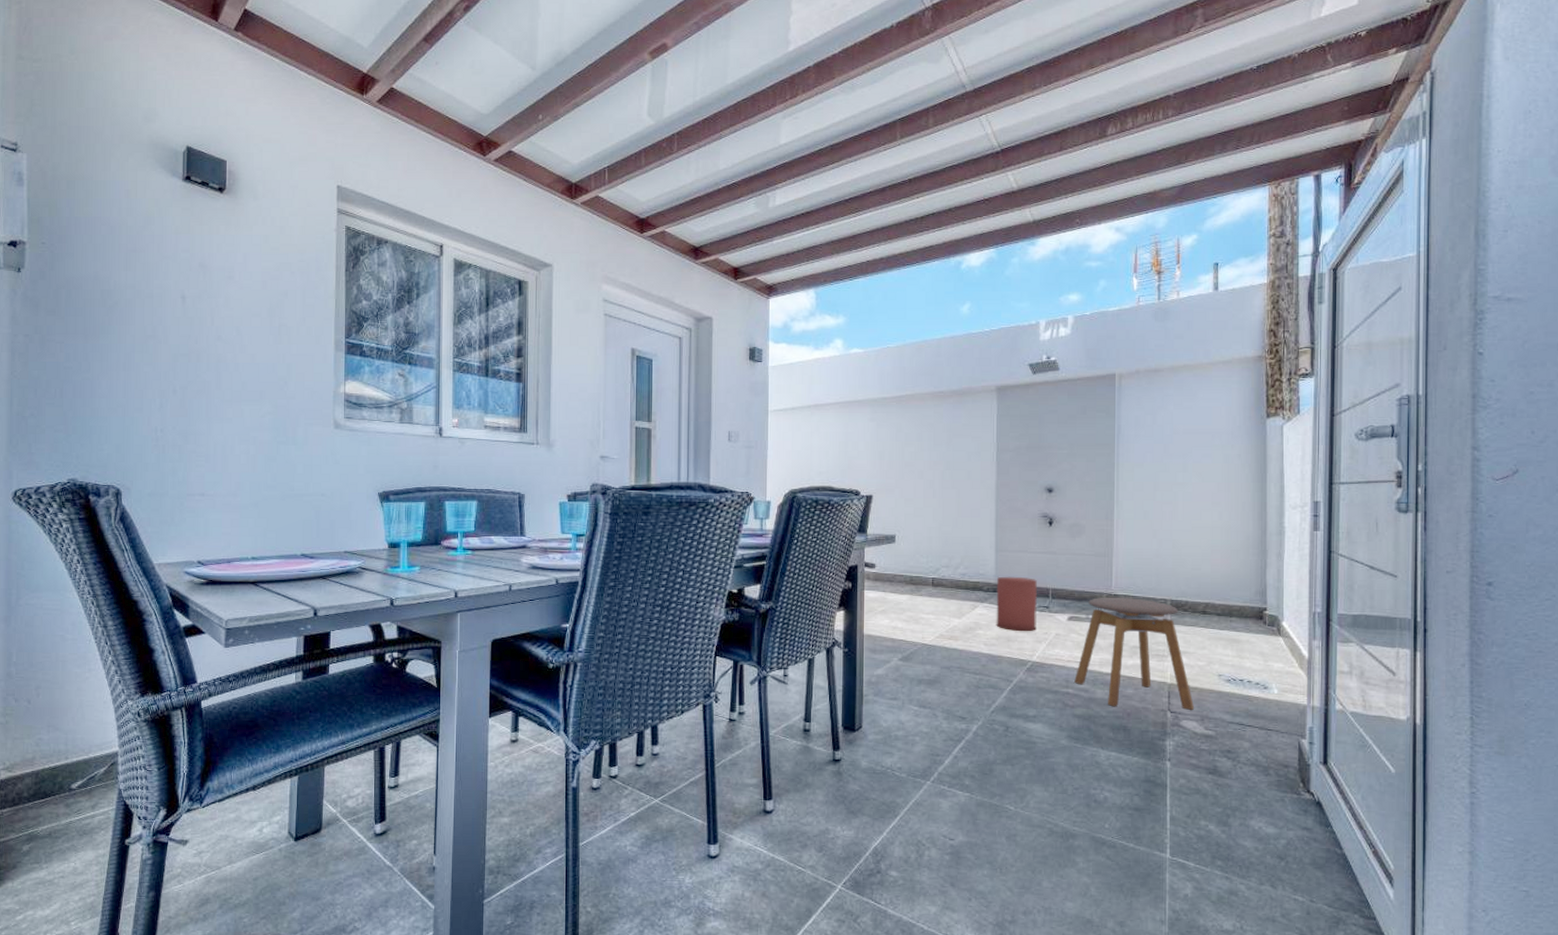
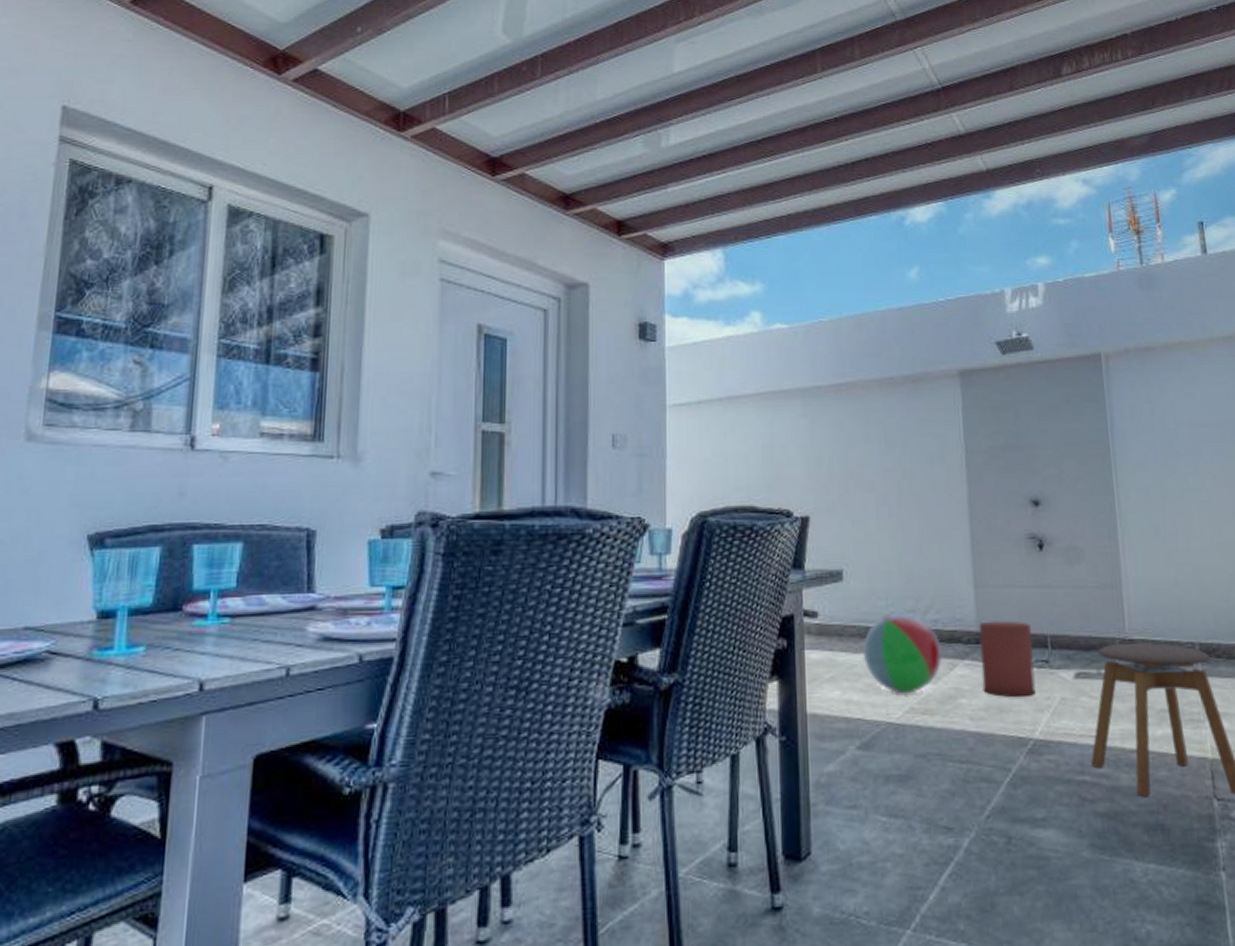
beach ball: none [907,567,966,625] -> present [862,612,942,694]

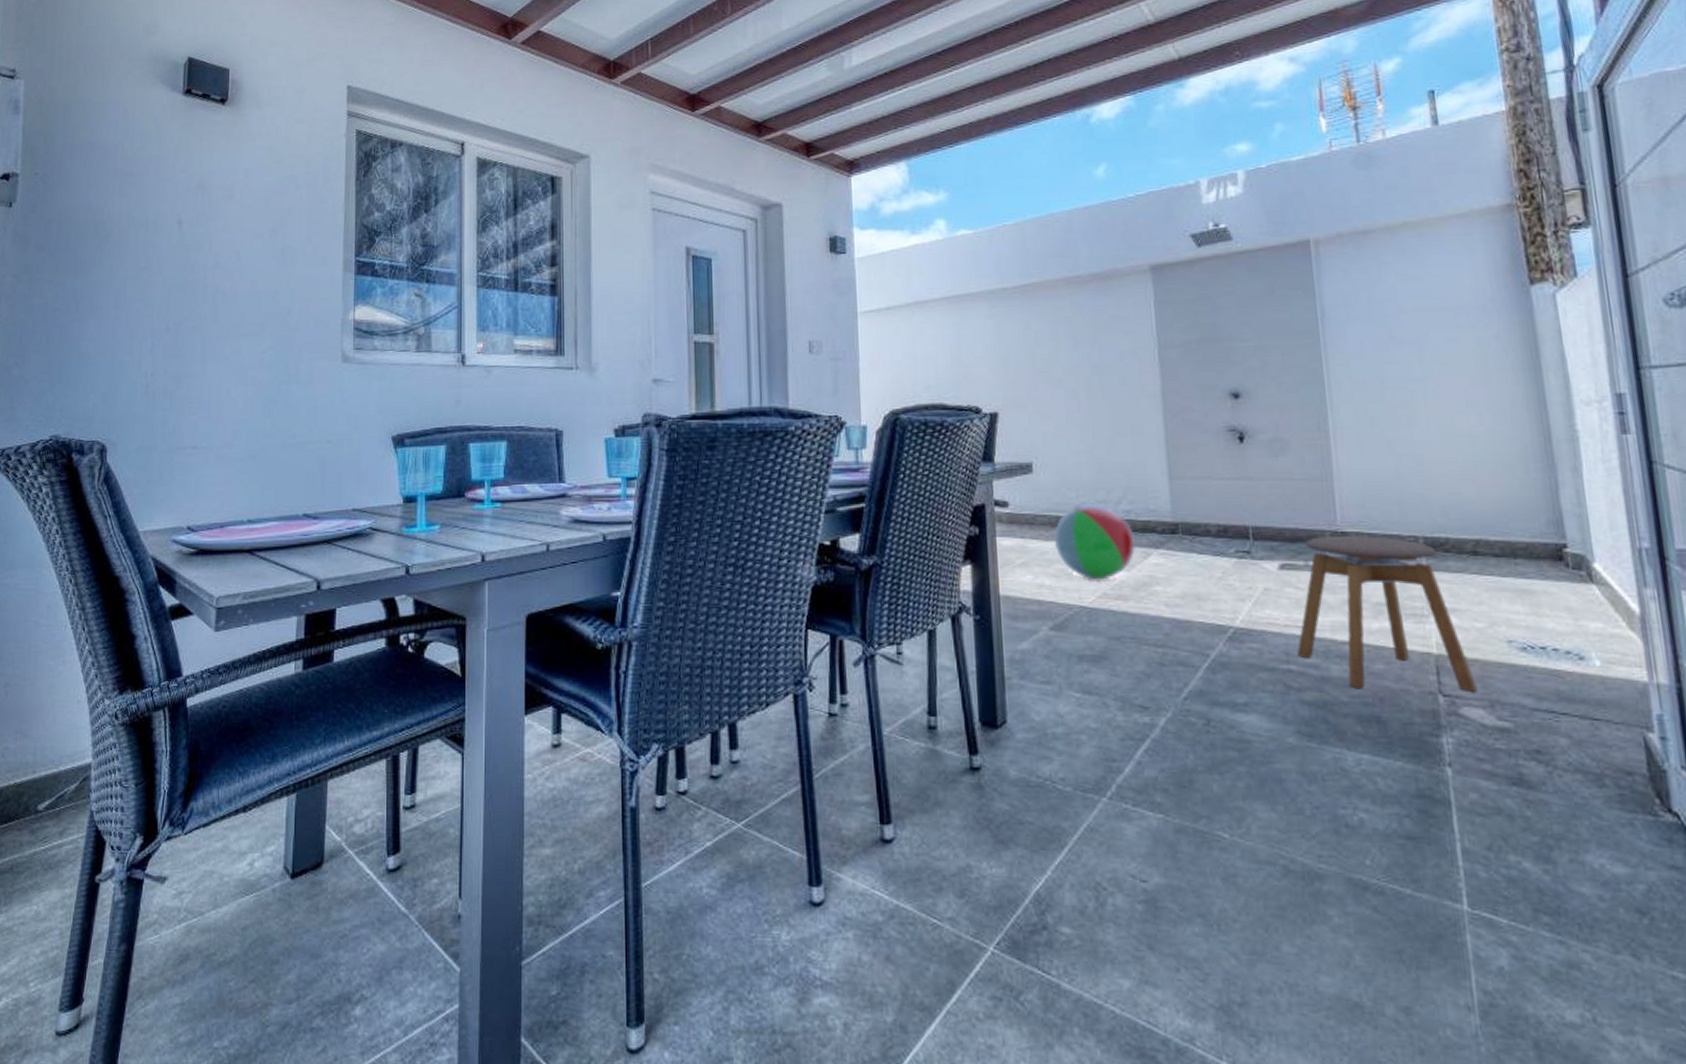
concrete planter: present [978,620,1036,697] -> none [1173,511,1236,586]

